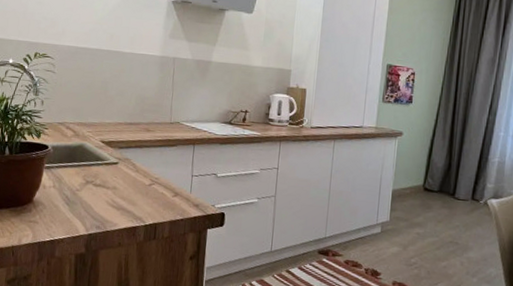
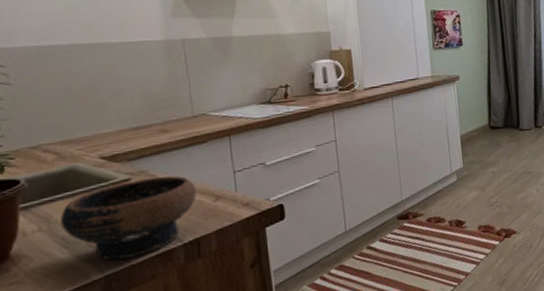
bowl: none [67,164,162,225] -> present [60,176,197,261]

